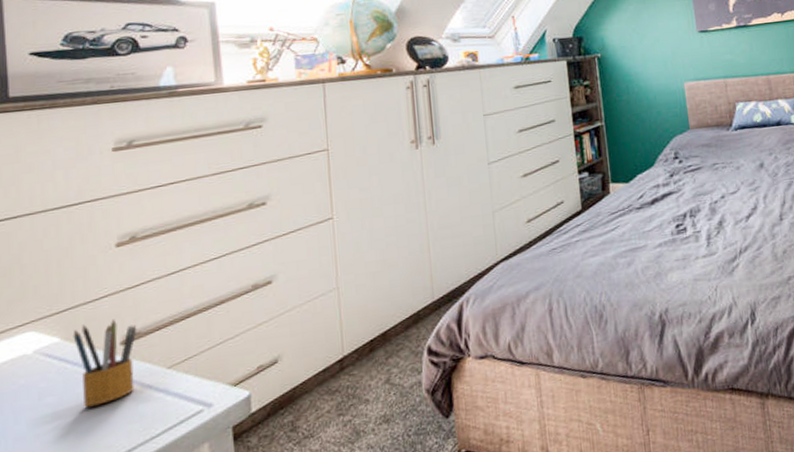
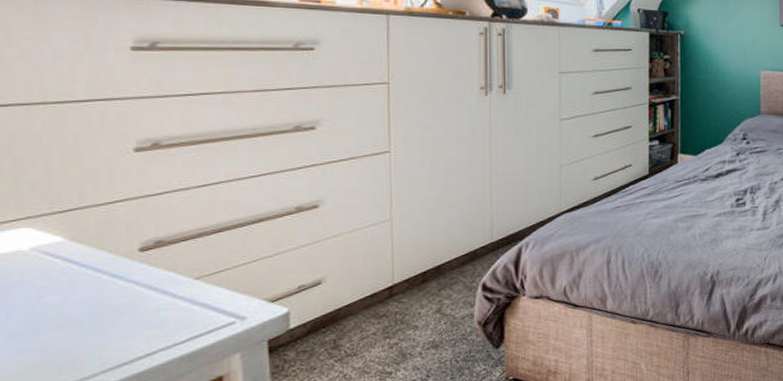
pencil box: present [73,319,137,407] -> none [80,225,160,309]

